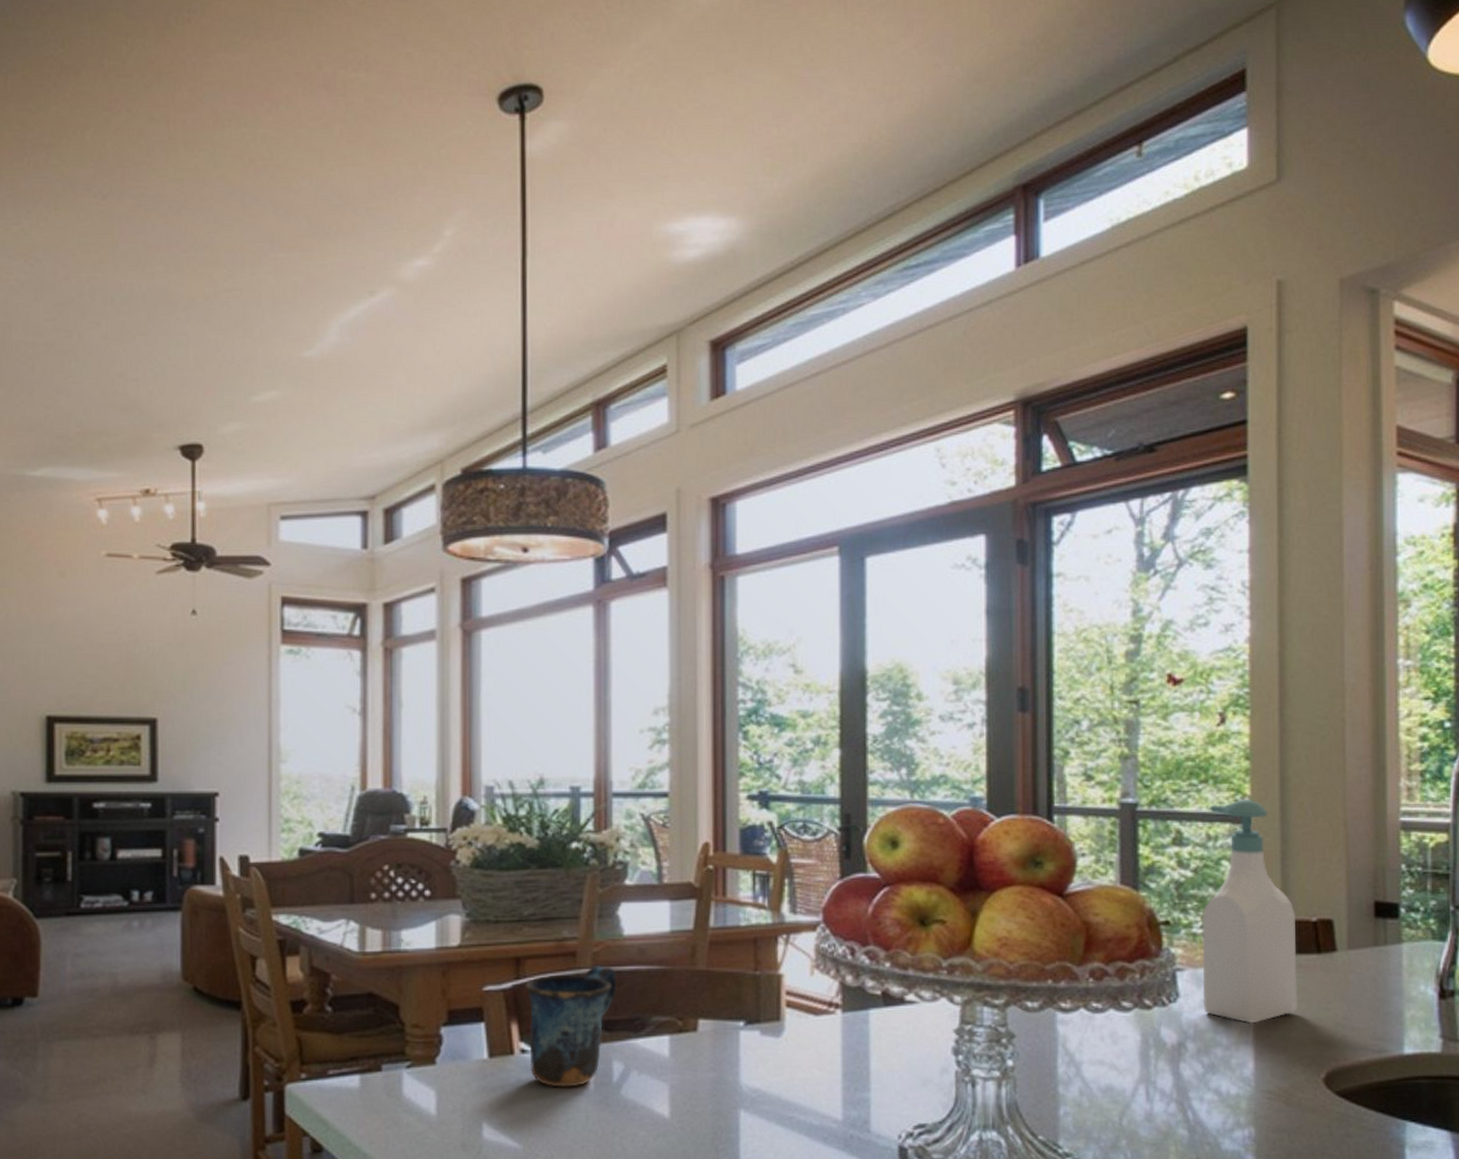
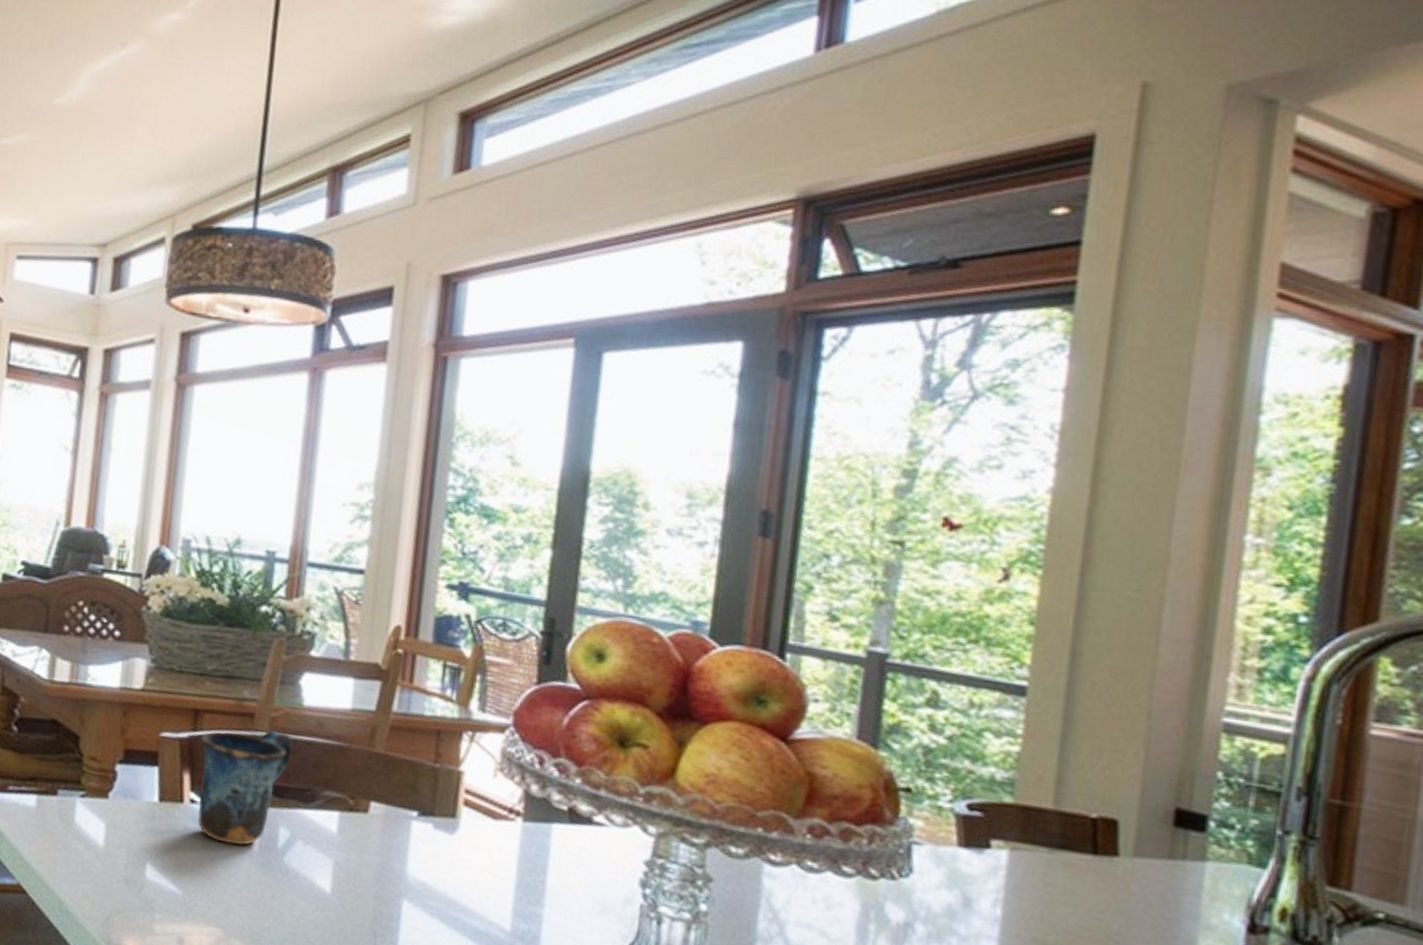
soap bottle: present [1202,799,1298,1024] -> none [940,668,1071,918]

